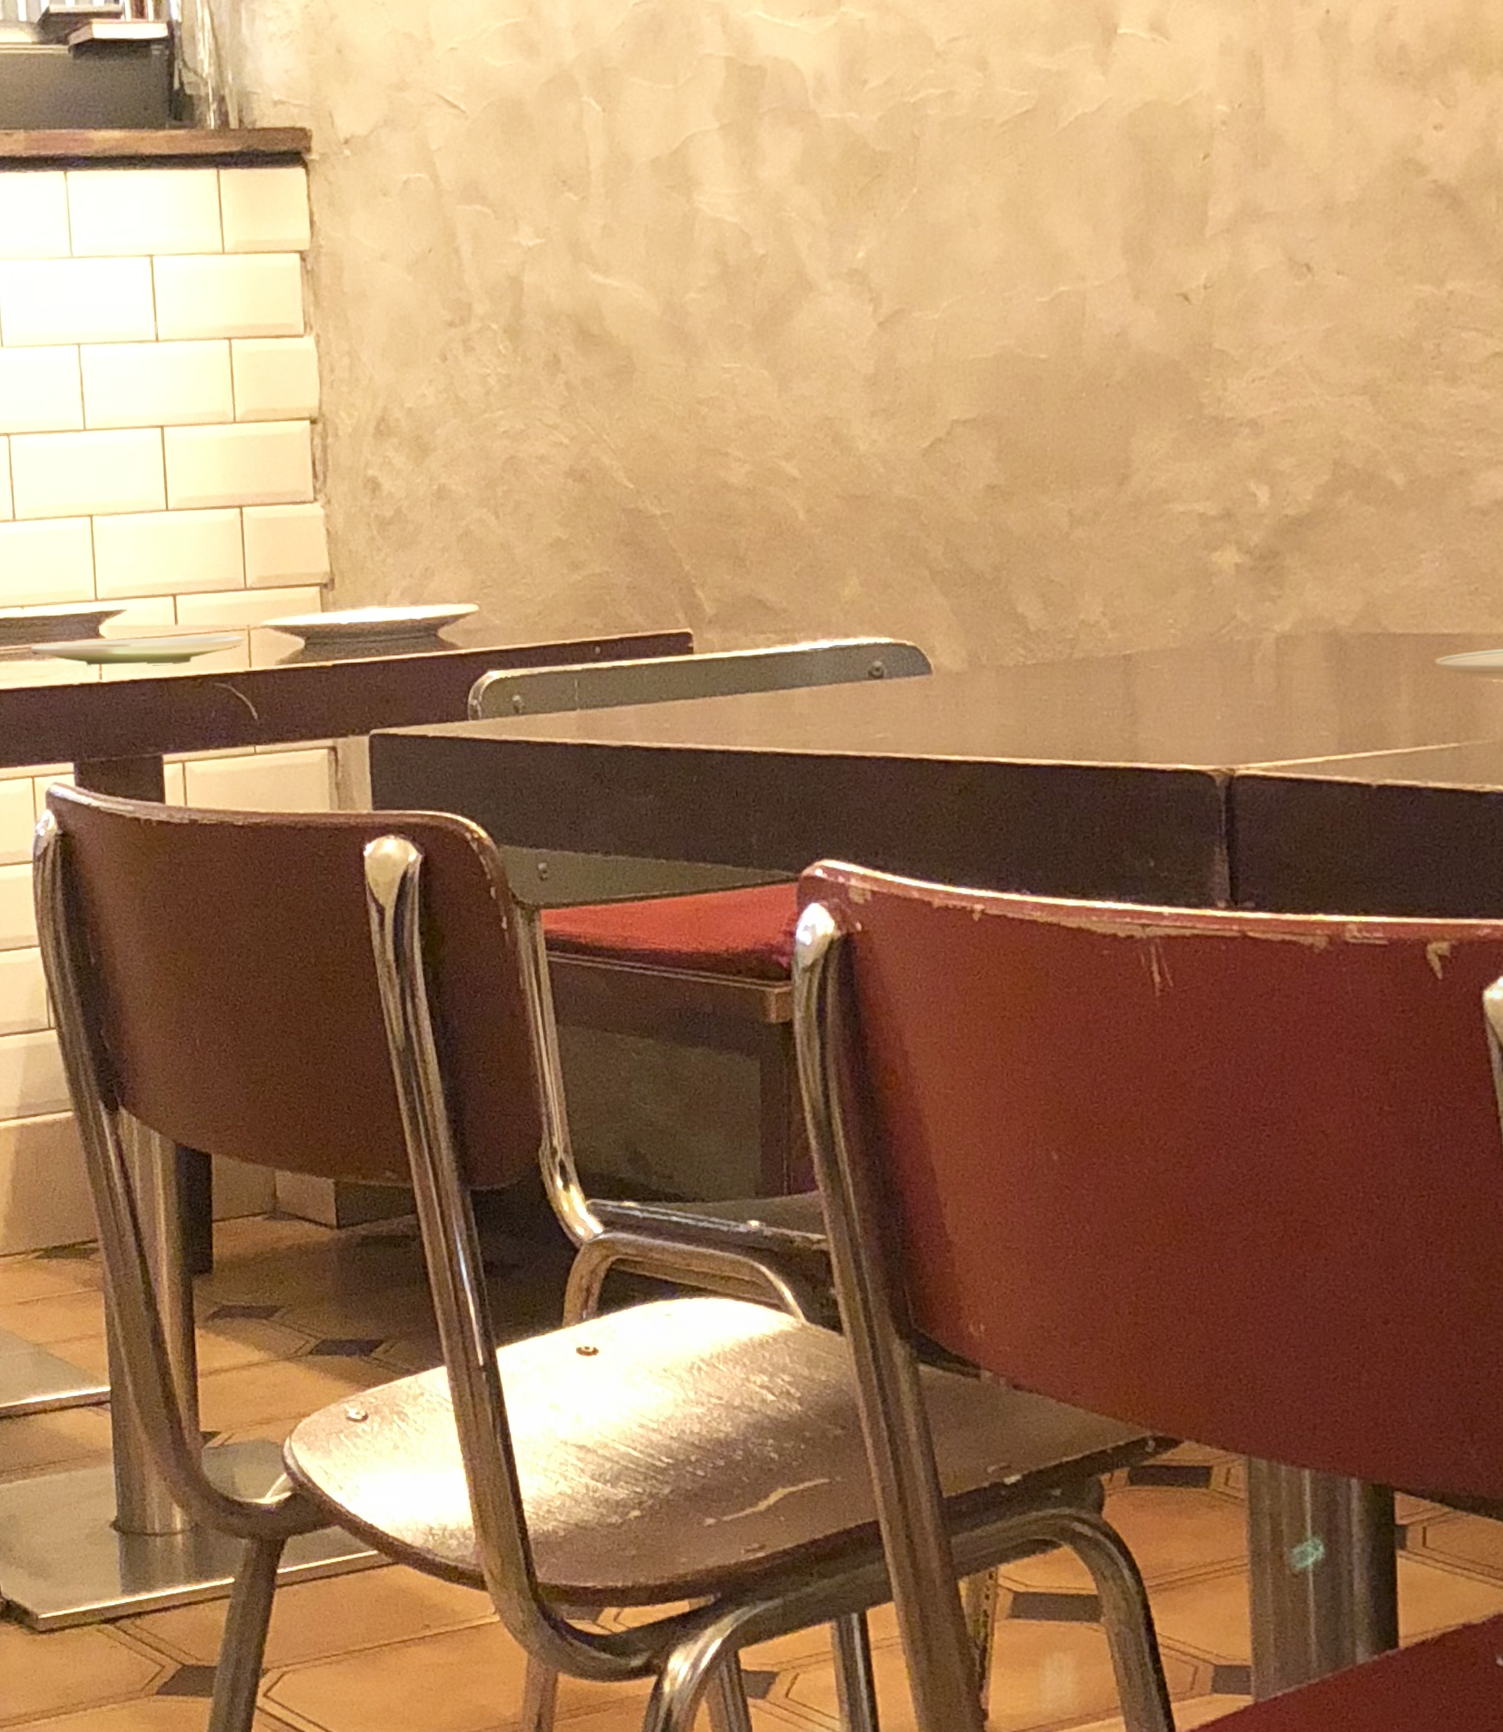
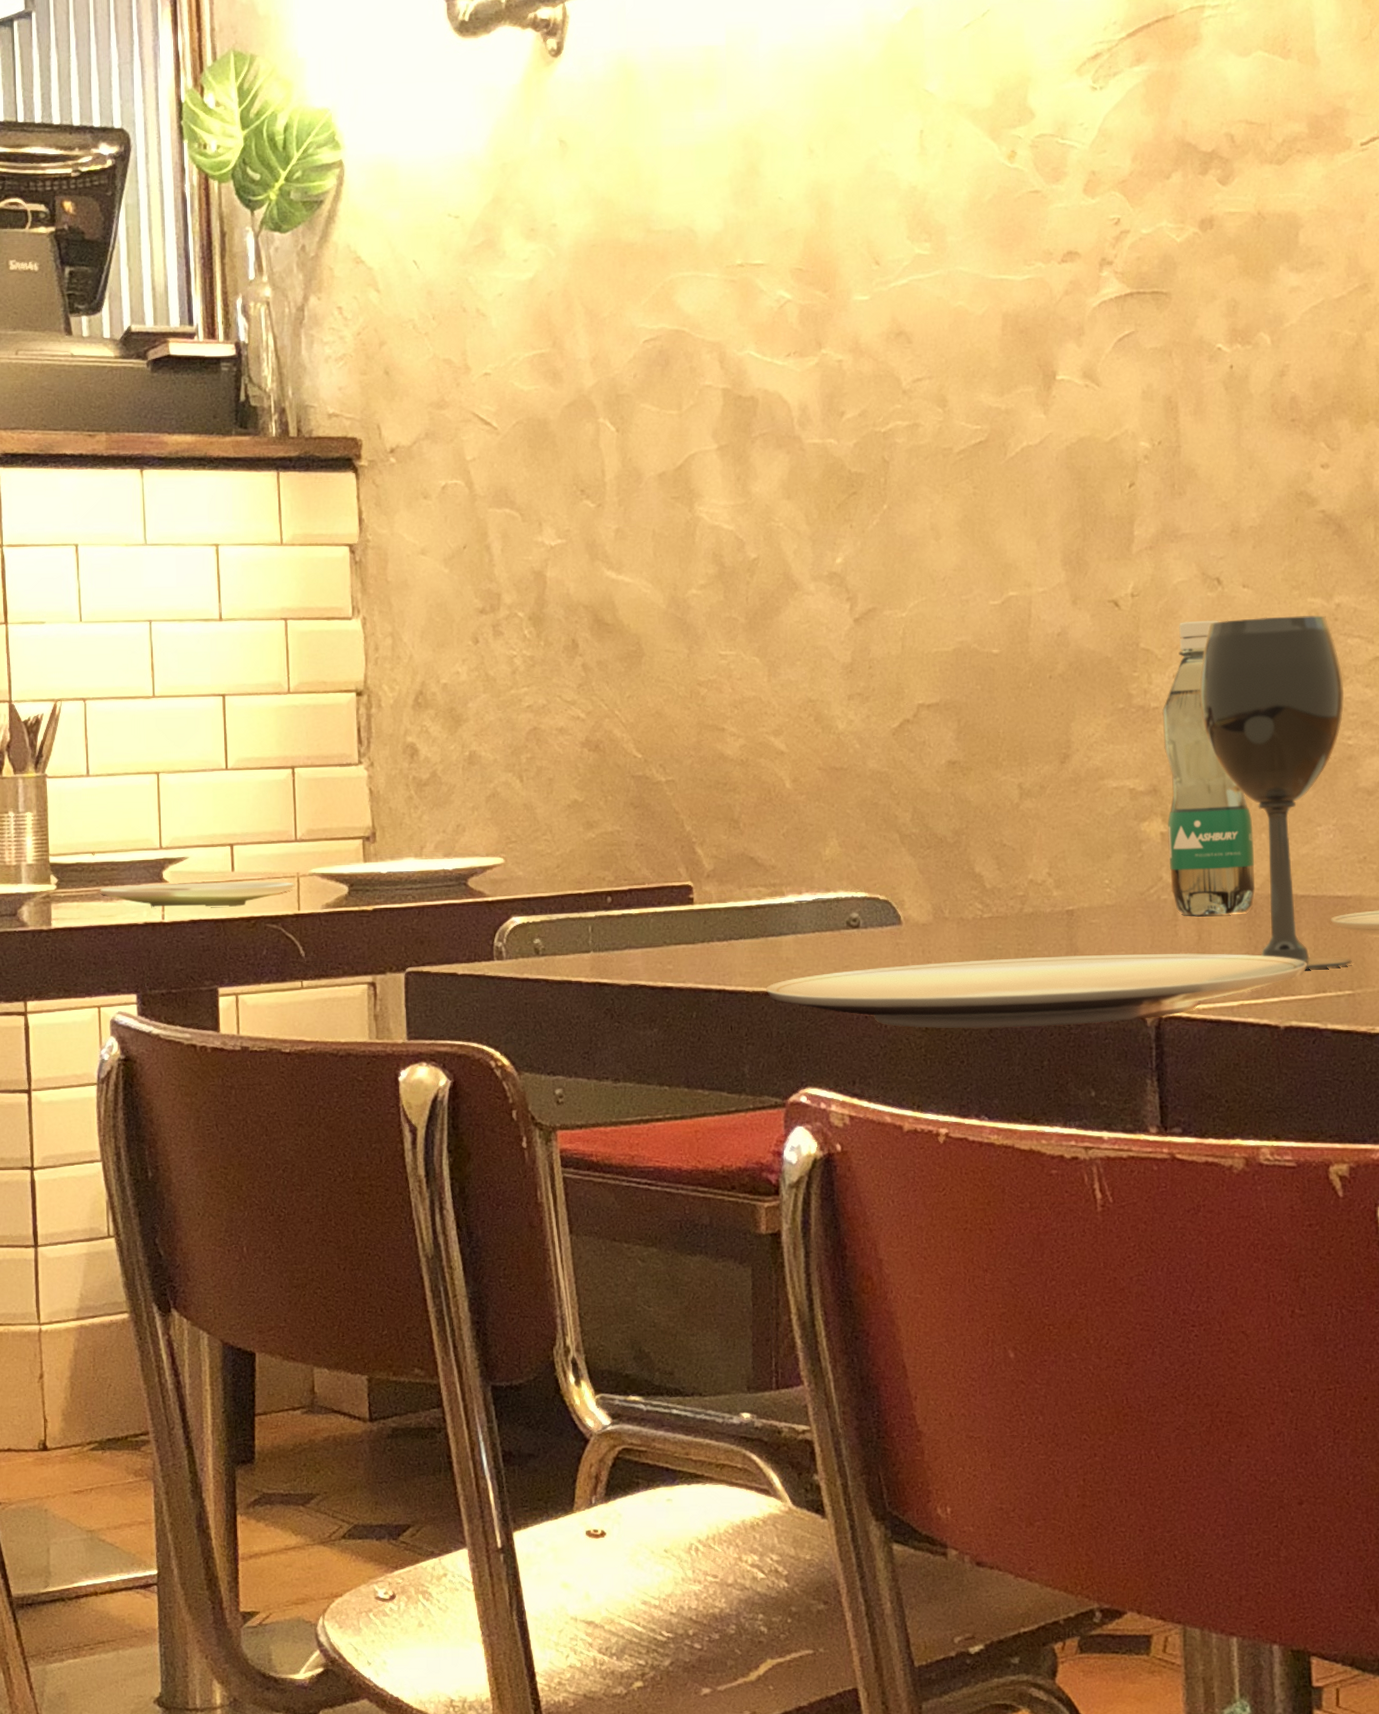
plate: none [776,702,1405,792] -> present [766,953,1307,1029]
bottle: none [1238,314,1346,659] -> present [1162,620,1256,916]
wine glass: none [1283,305,1459,720] -> present [1199,615,1352,970]

